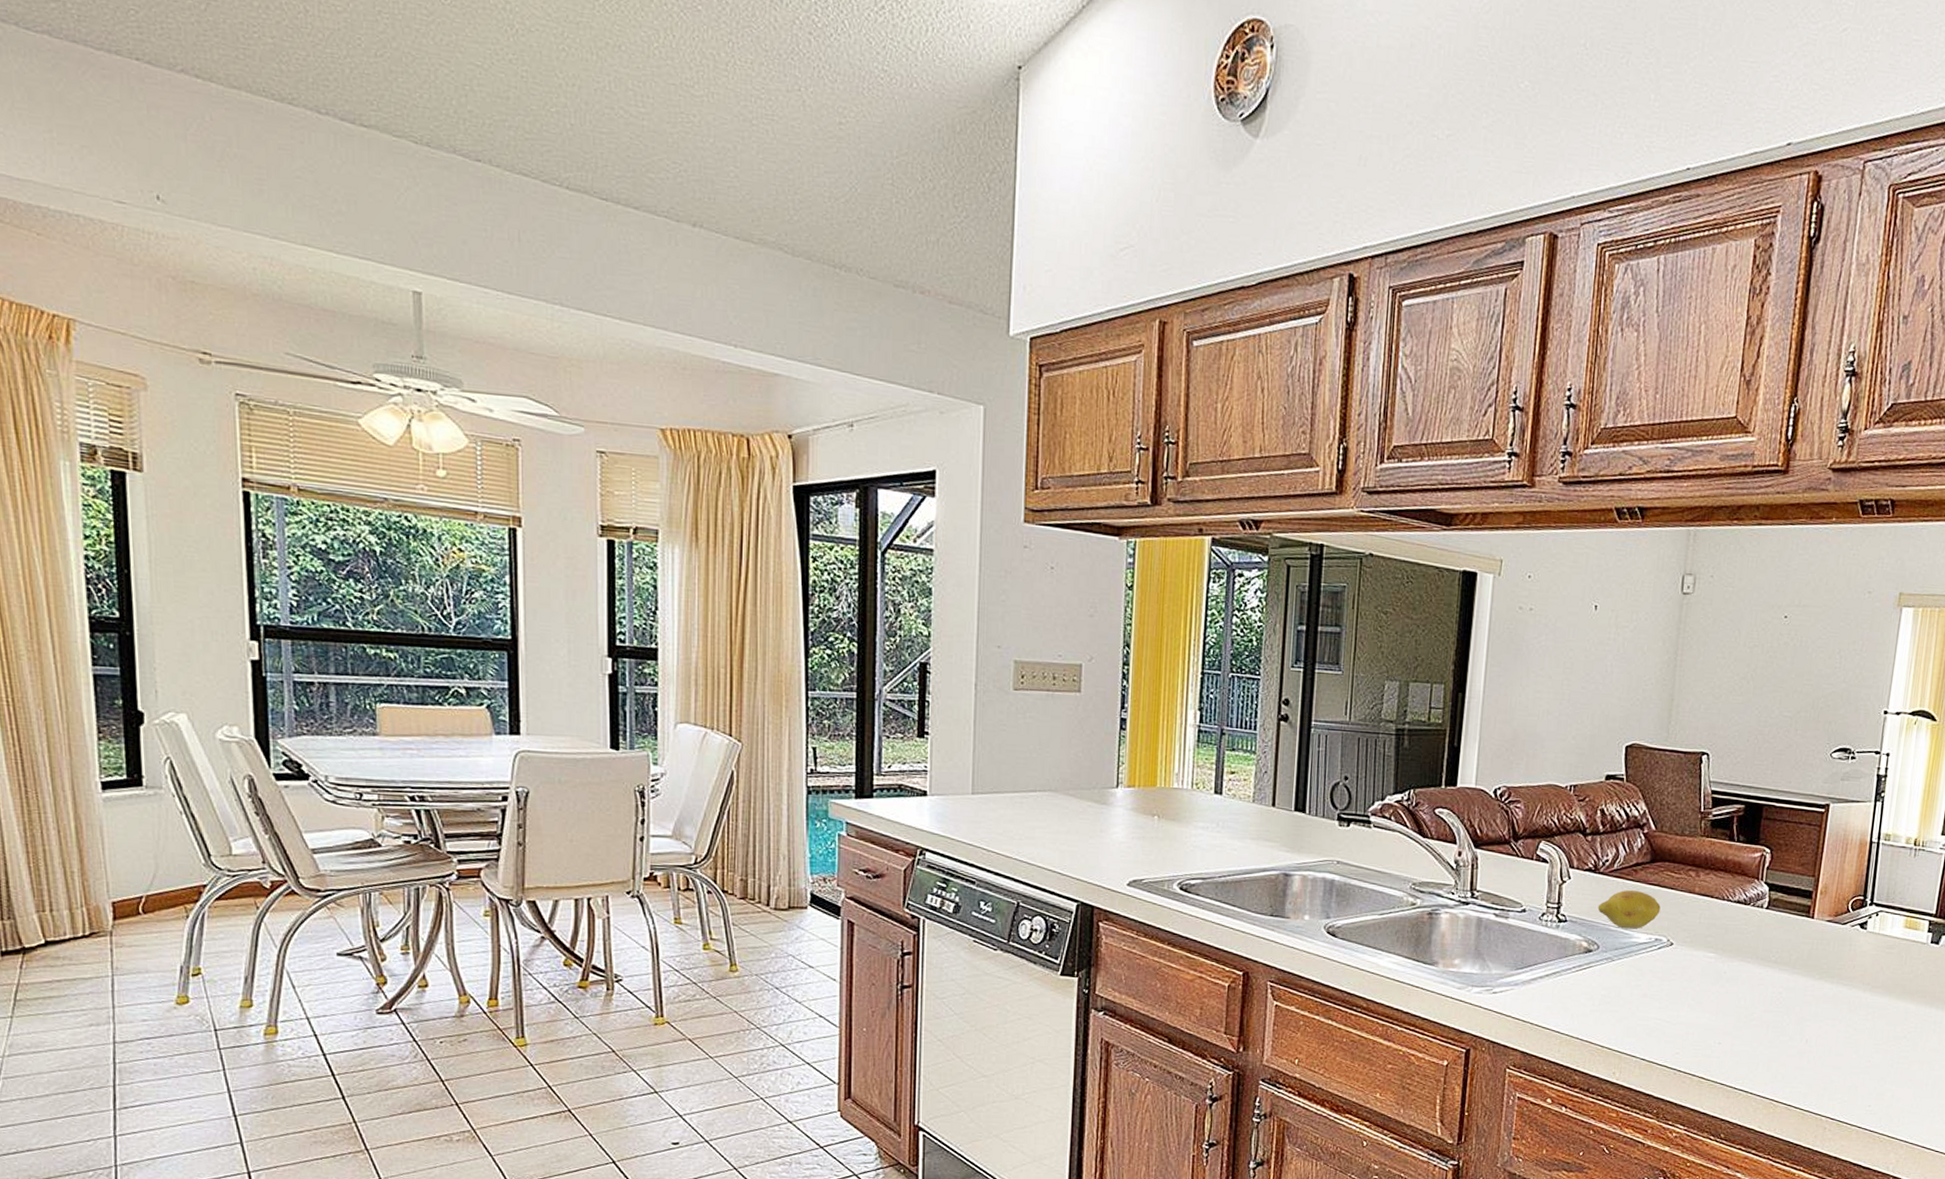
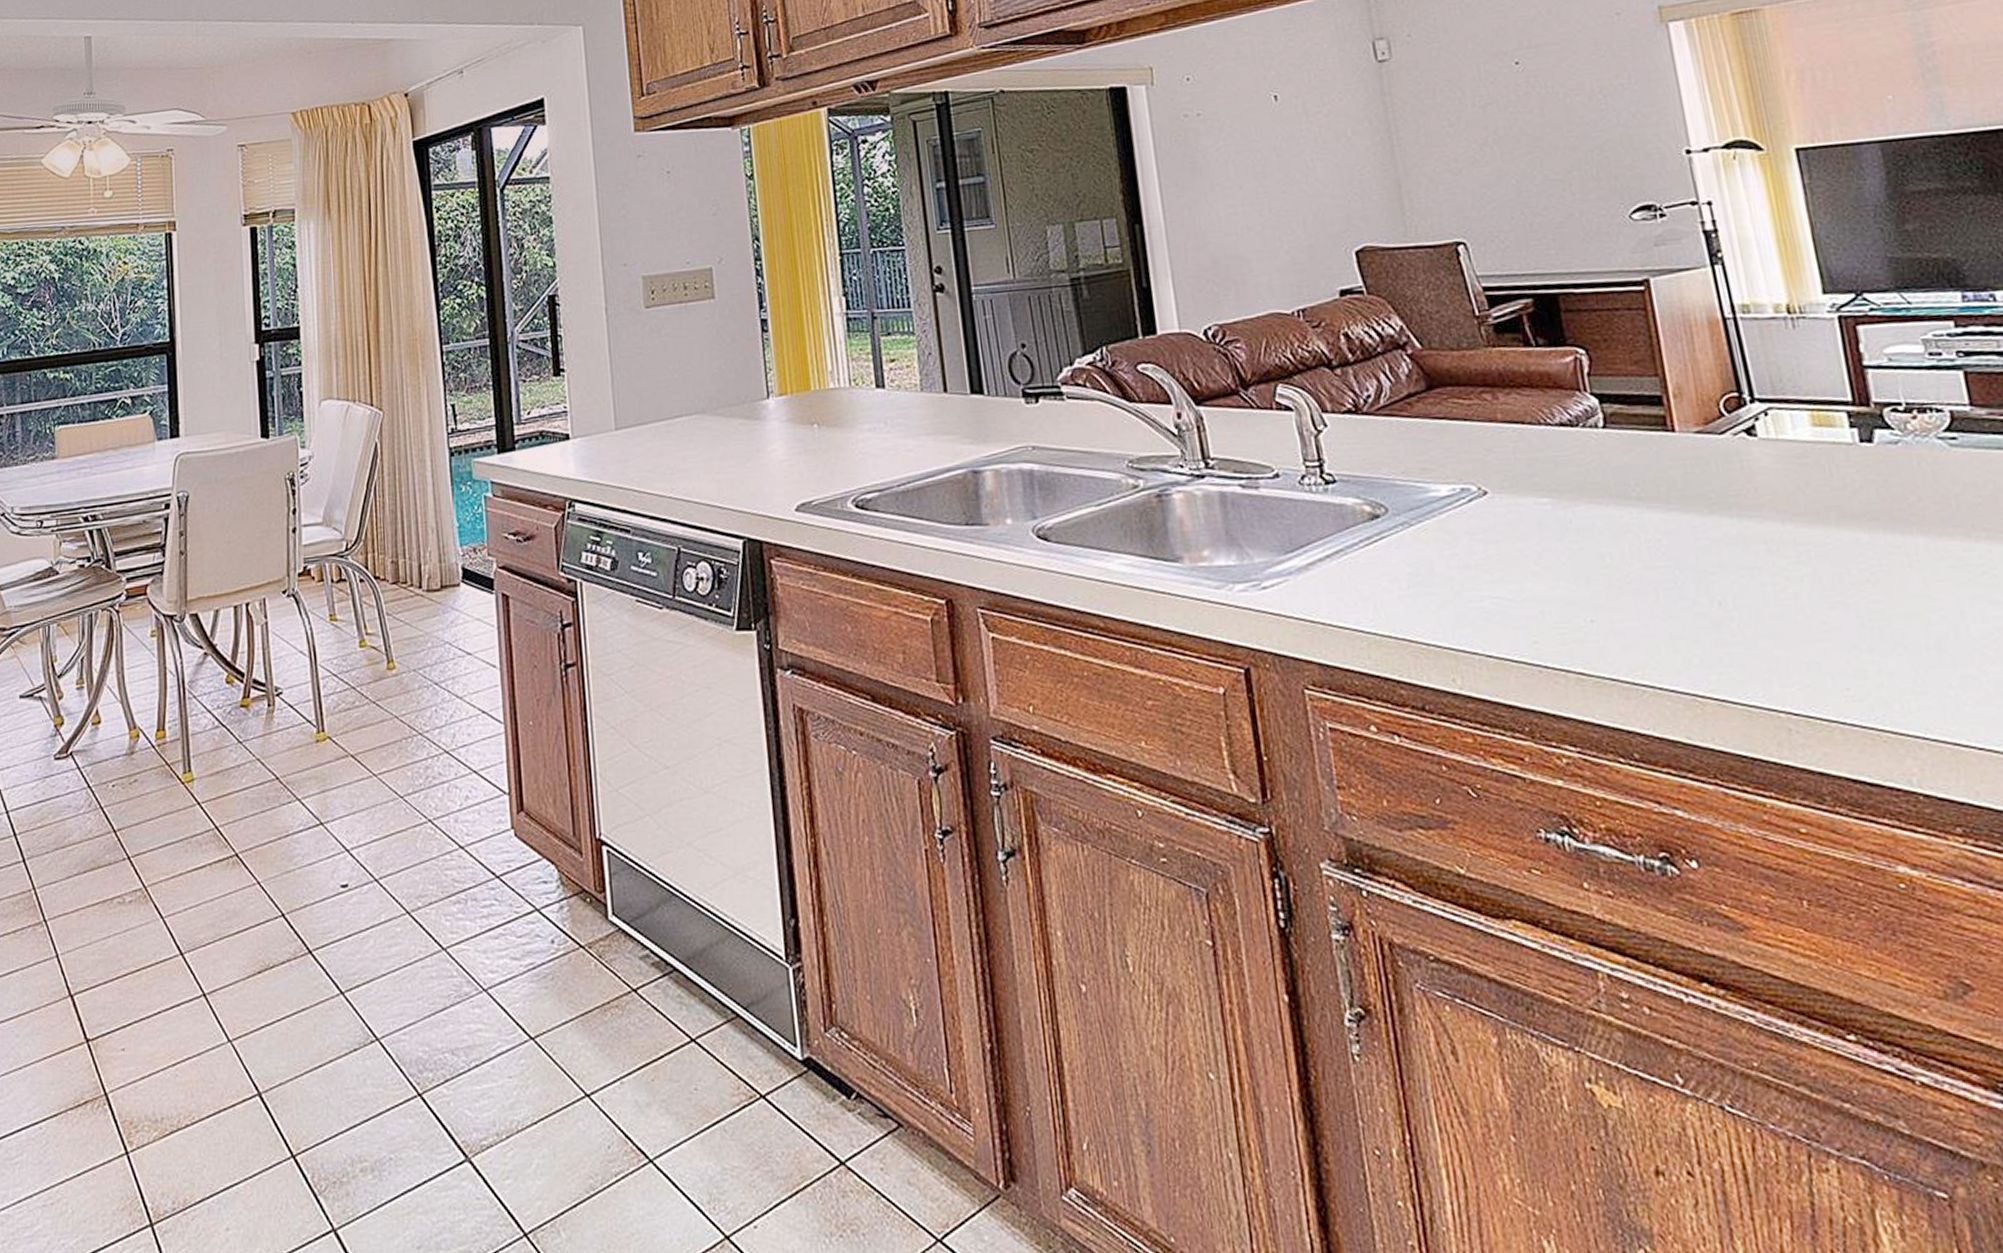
fruit: present [1597,890,1661,929] -> none [1372,429,1458,481]

